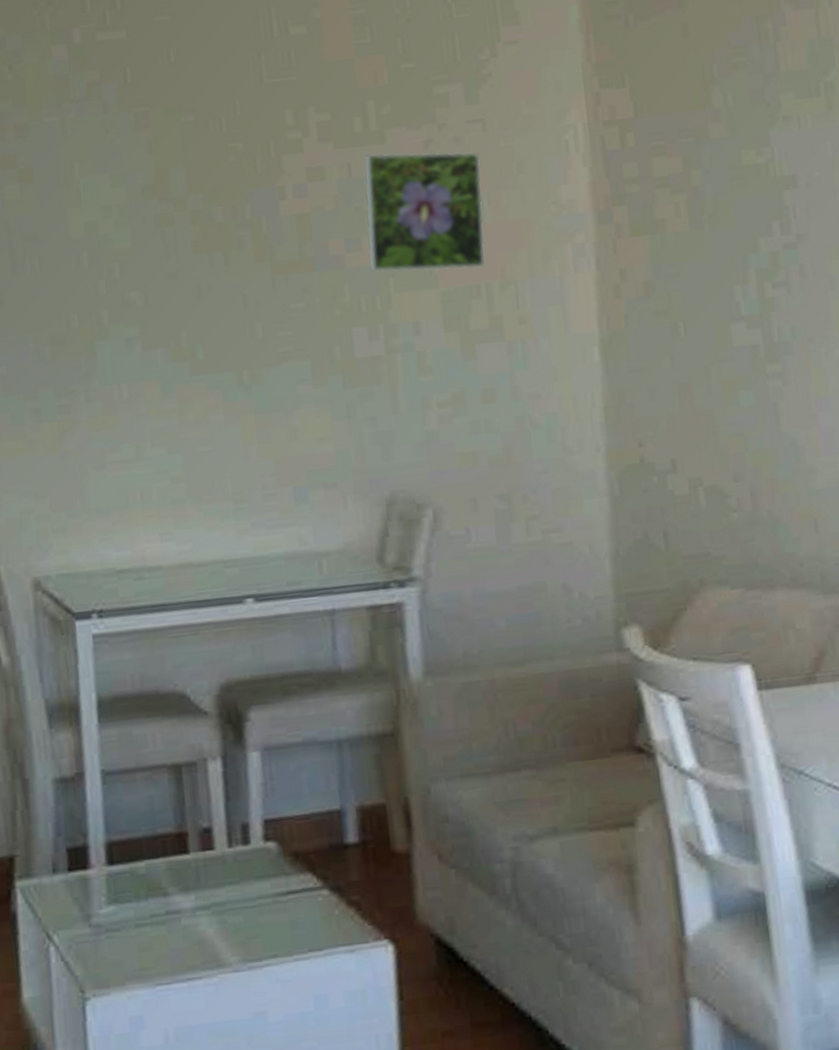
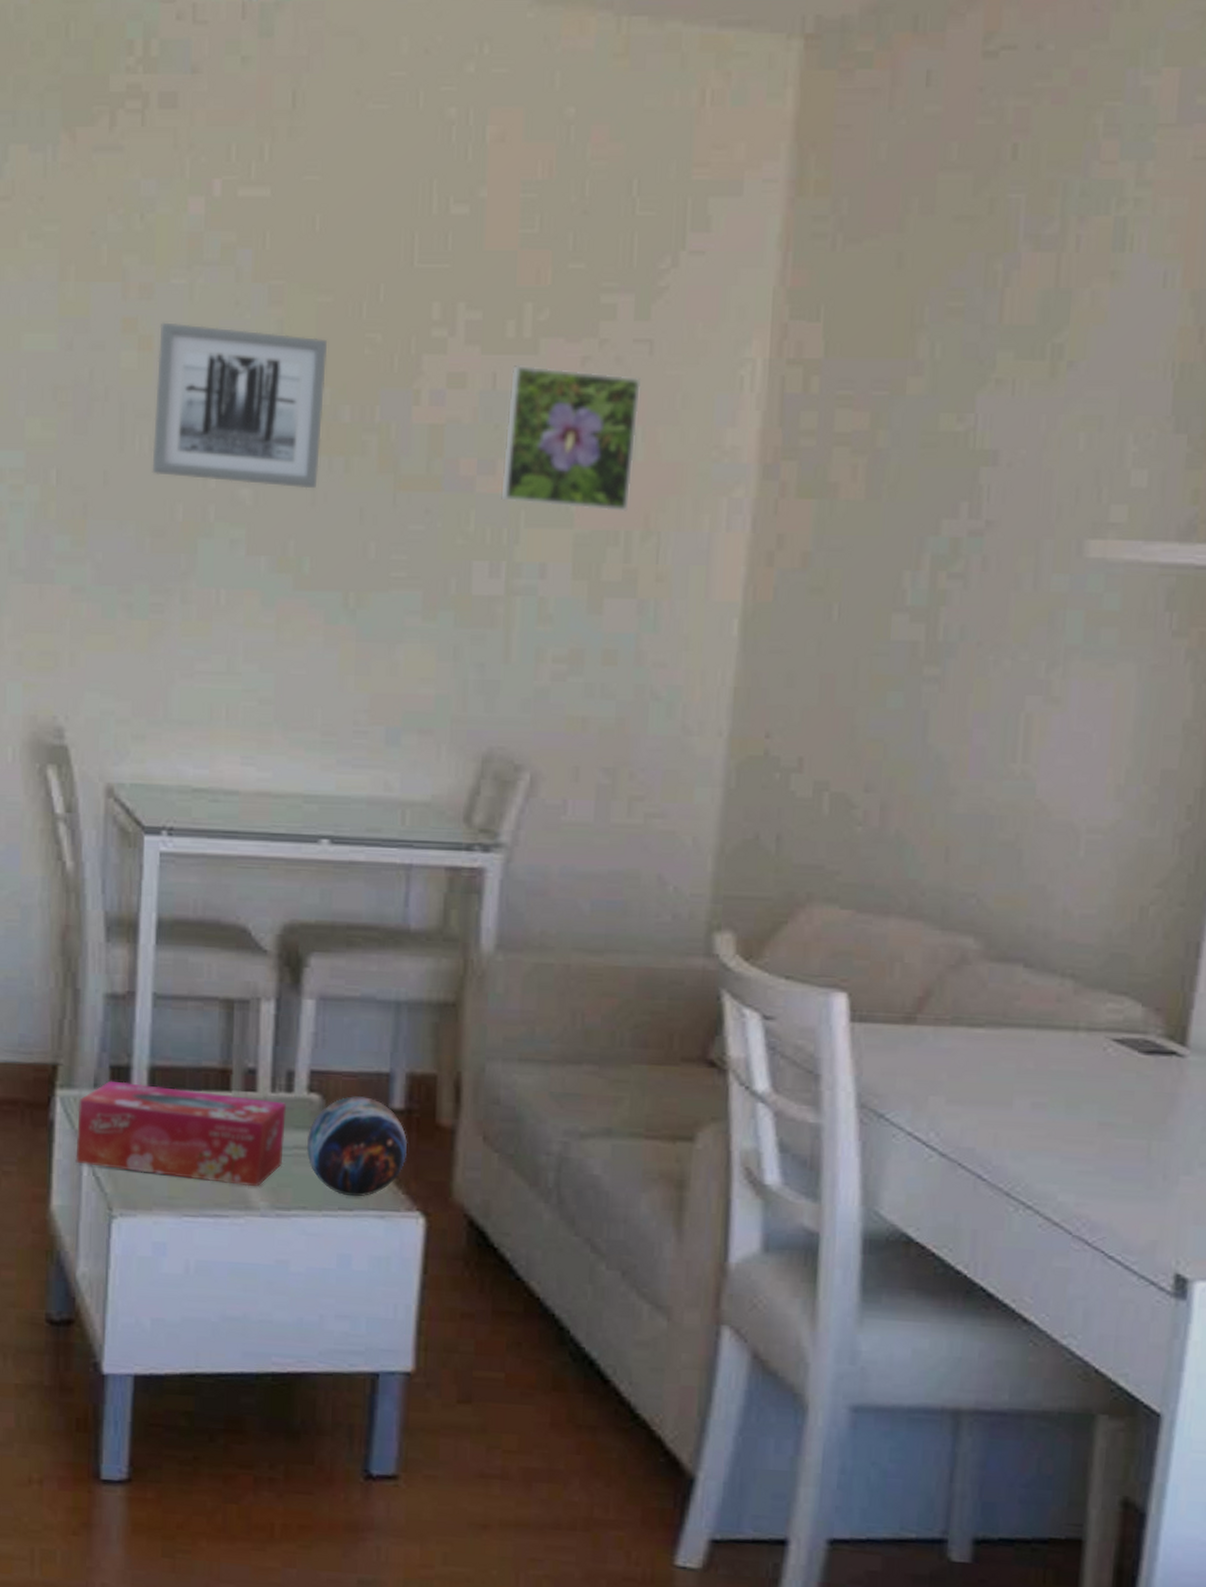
wall art: none [37,152,201,290] -> present [152,322,328,489]
tissue box: none [39,855,248,952] -> present [76,1080,286,1187]
decorative orb: none [268,836,368,937] -> present [306,1096,408,1197]

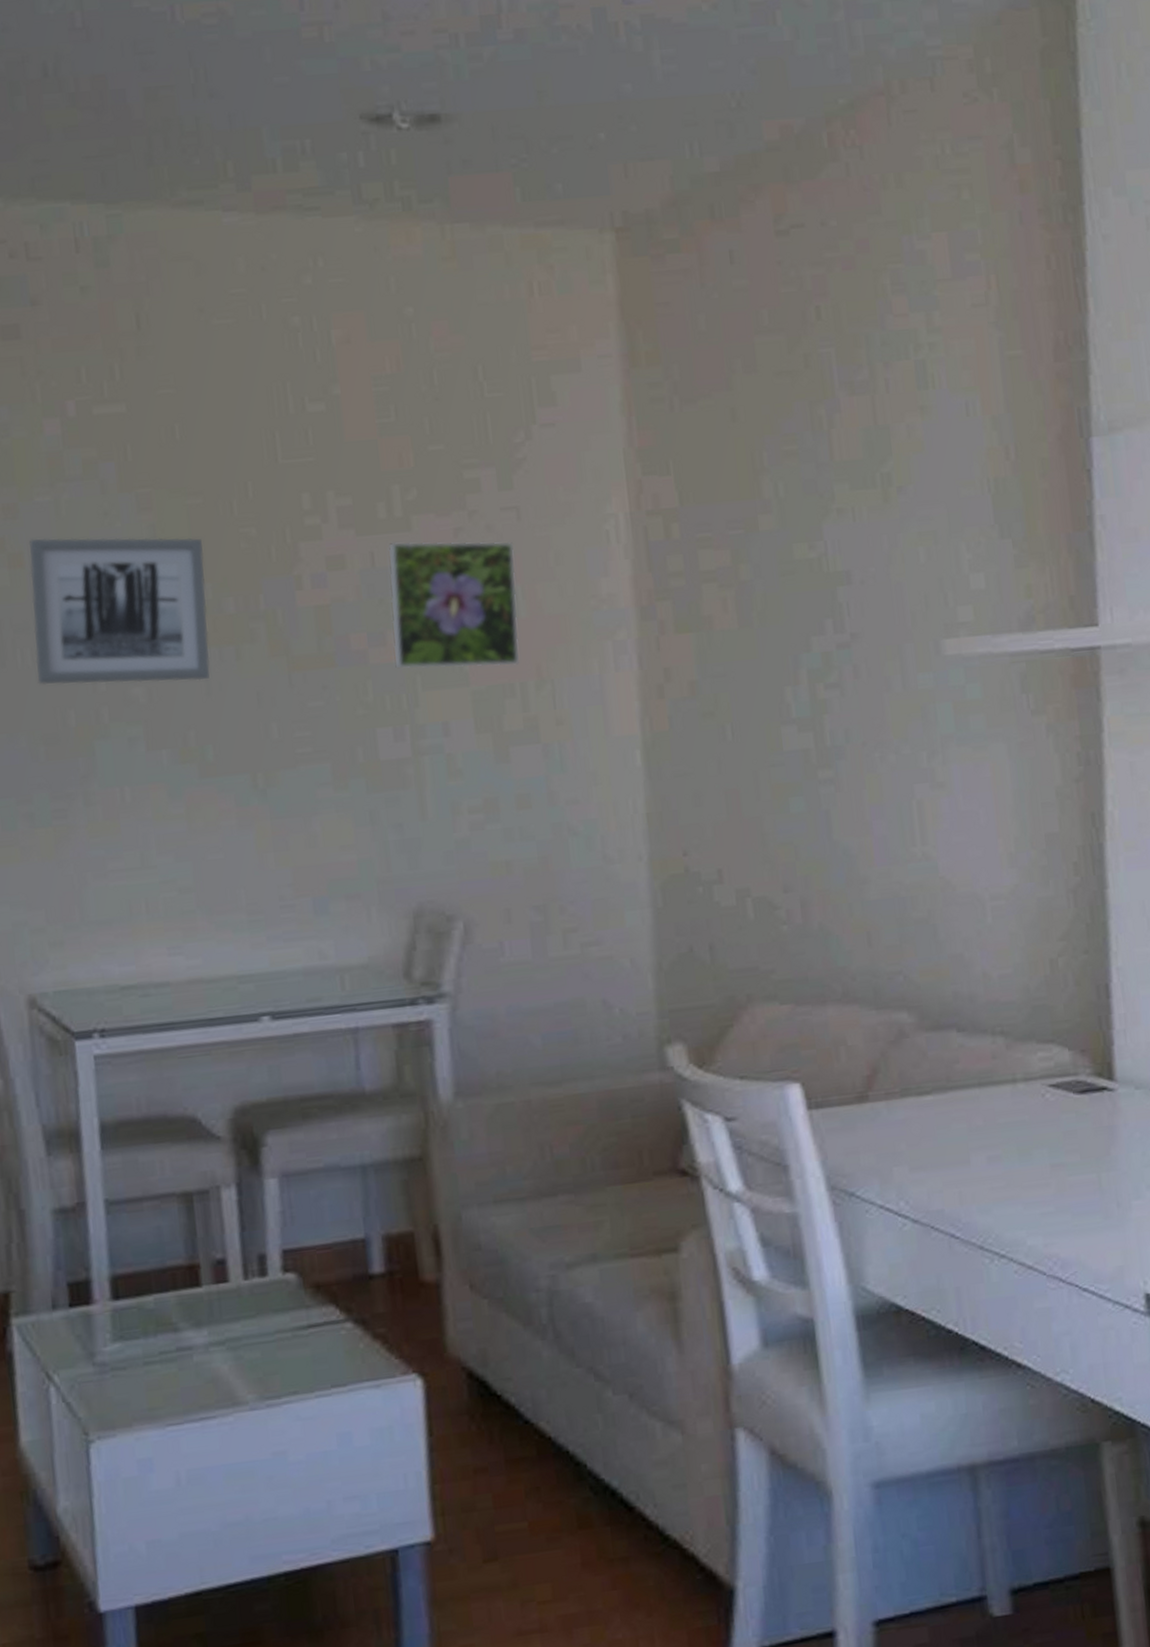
tissue box: present [76,1080,286,1187] -> none [37,1287,266,1393]
decorative orb: present [306,1096,408,1197] -> none [287,1267,395,1372]

